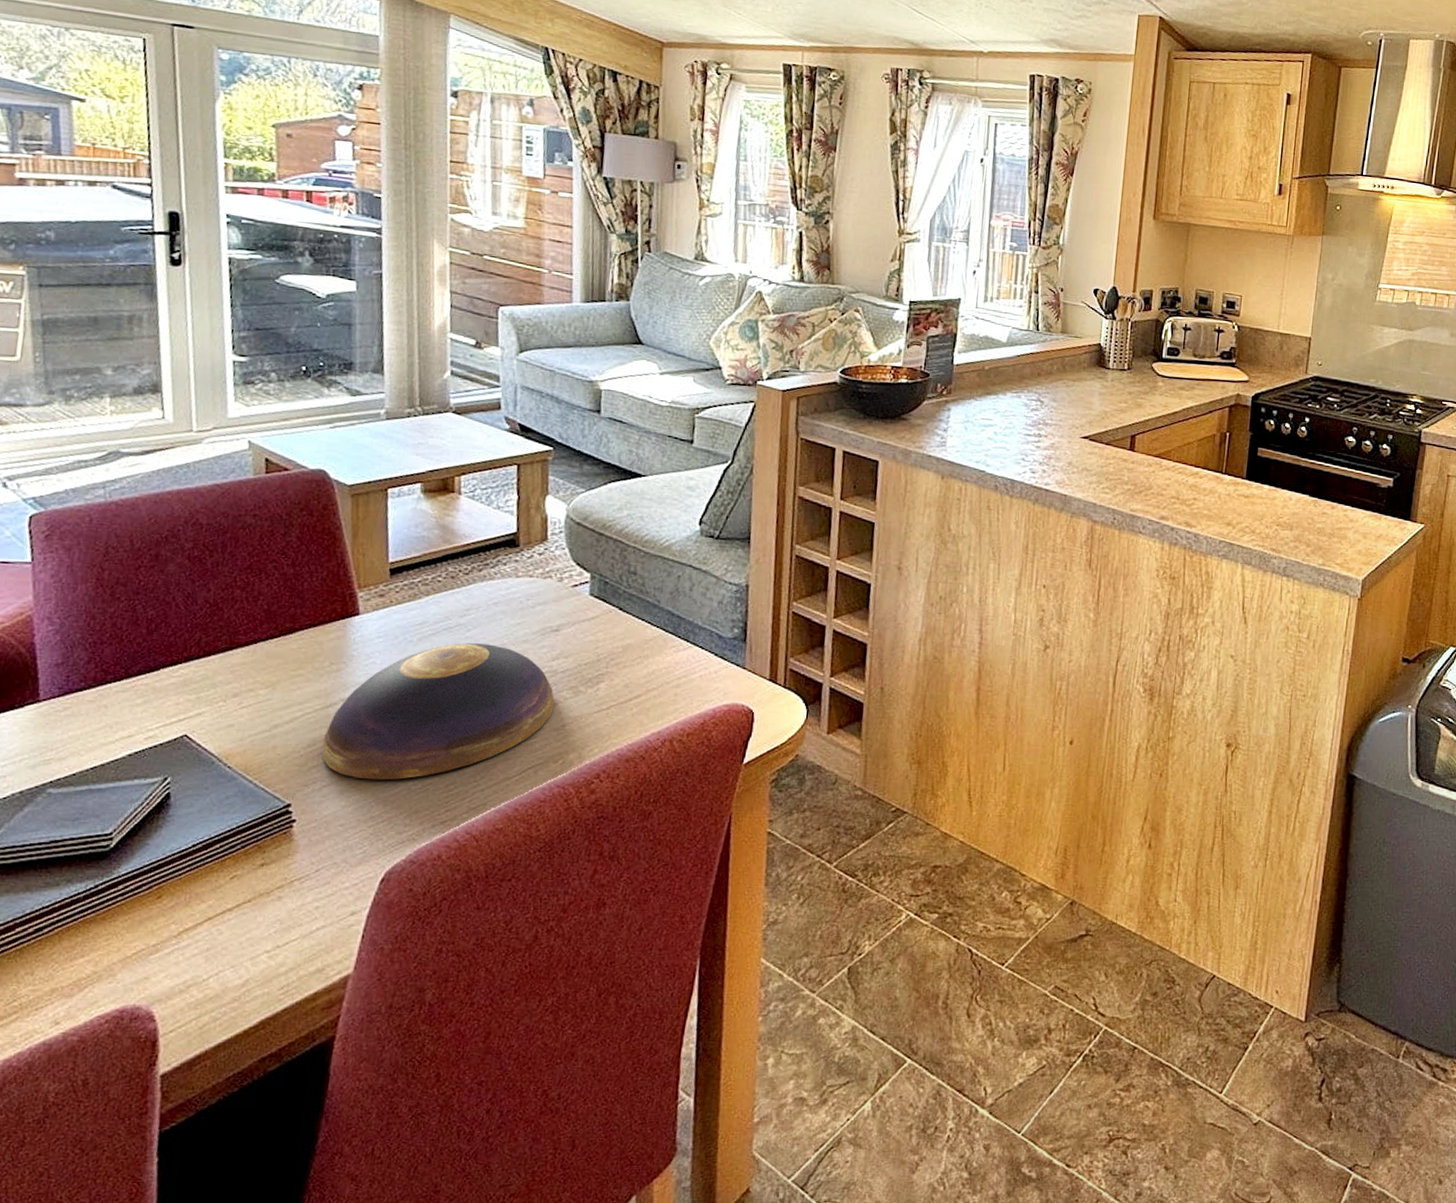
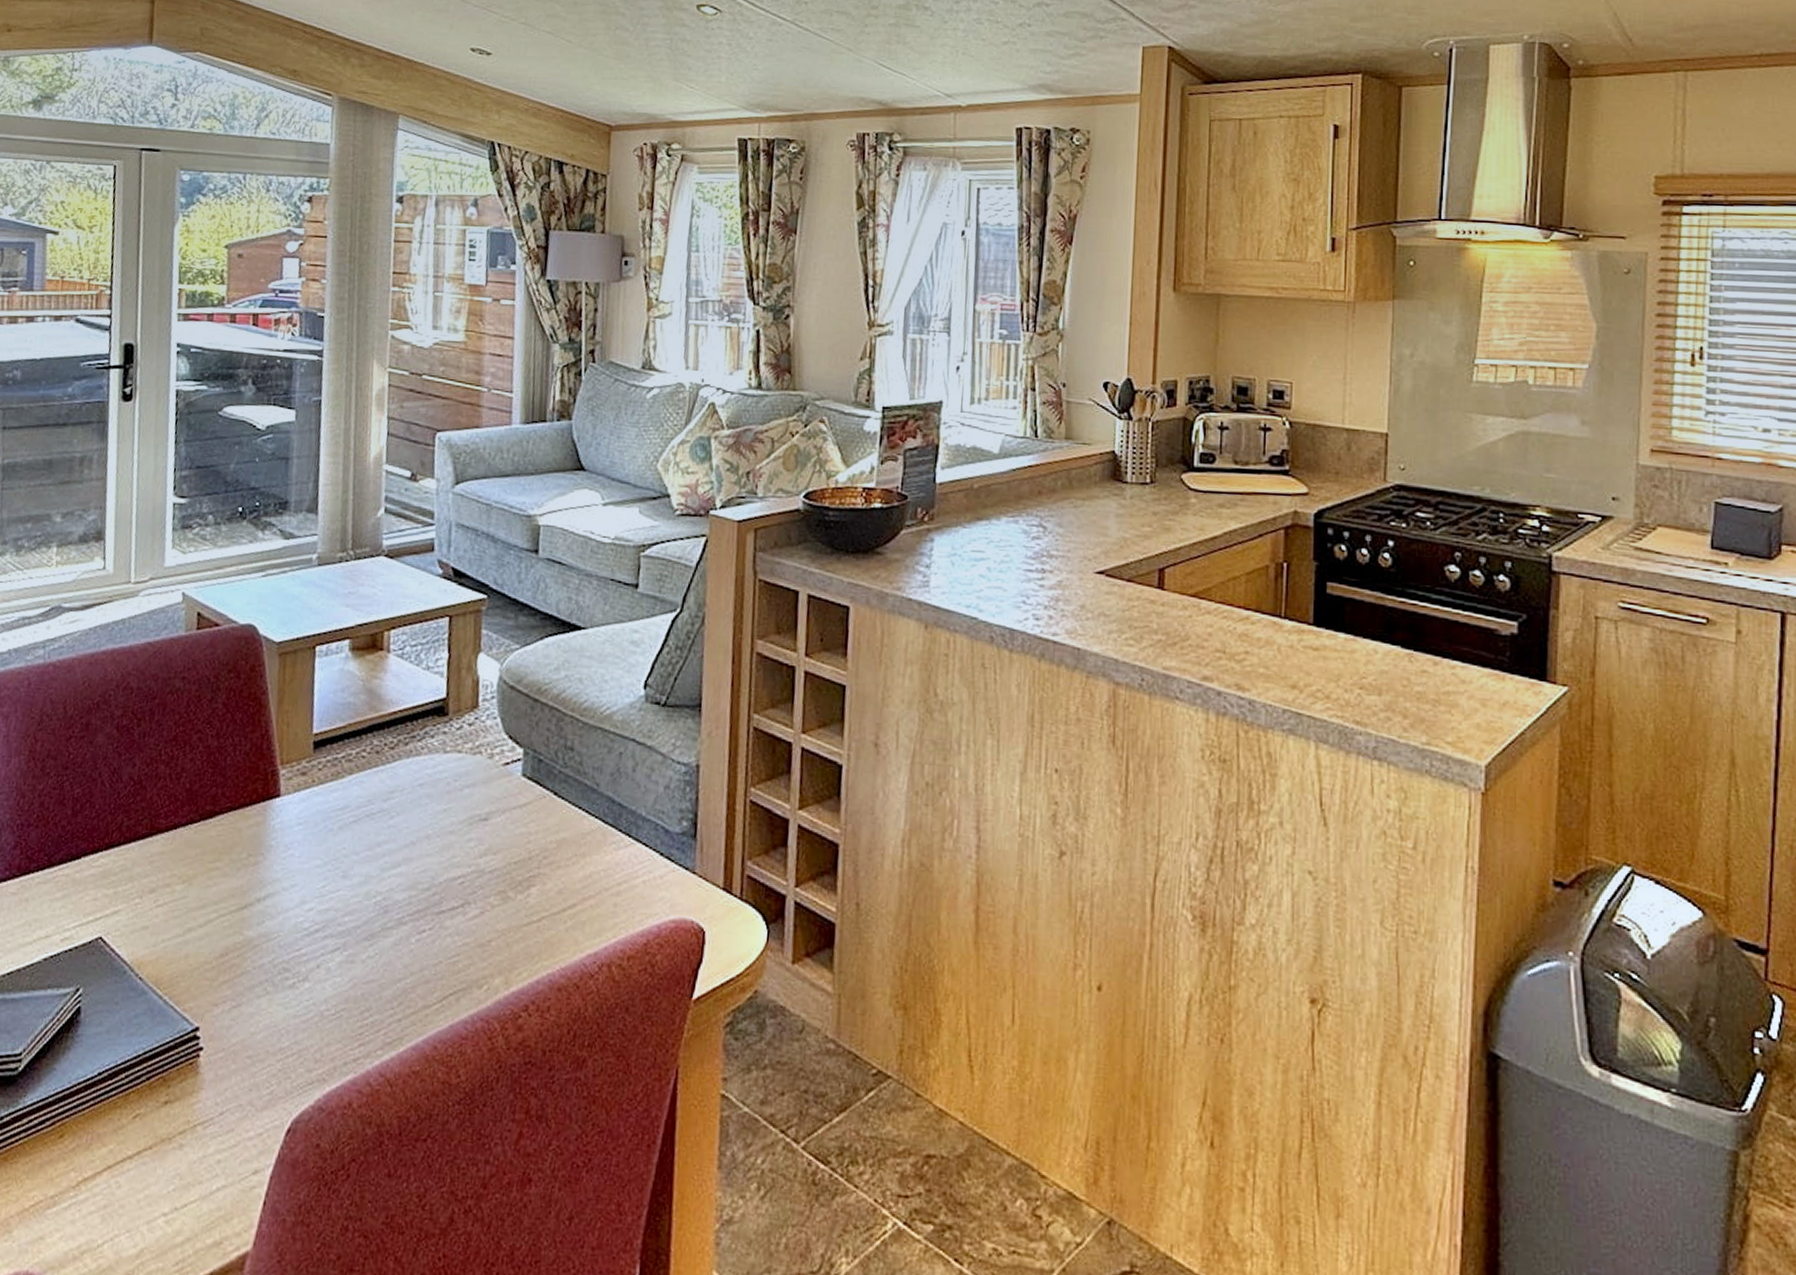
decorative bowl: present [322,643,555,780] -> none [234,833,481,1002]

